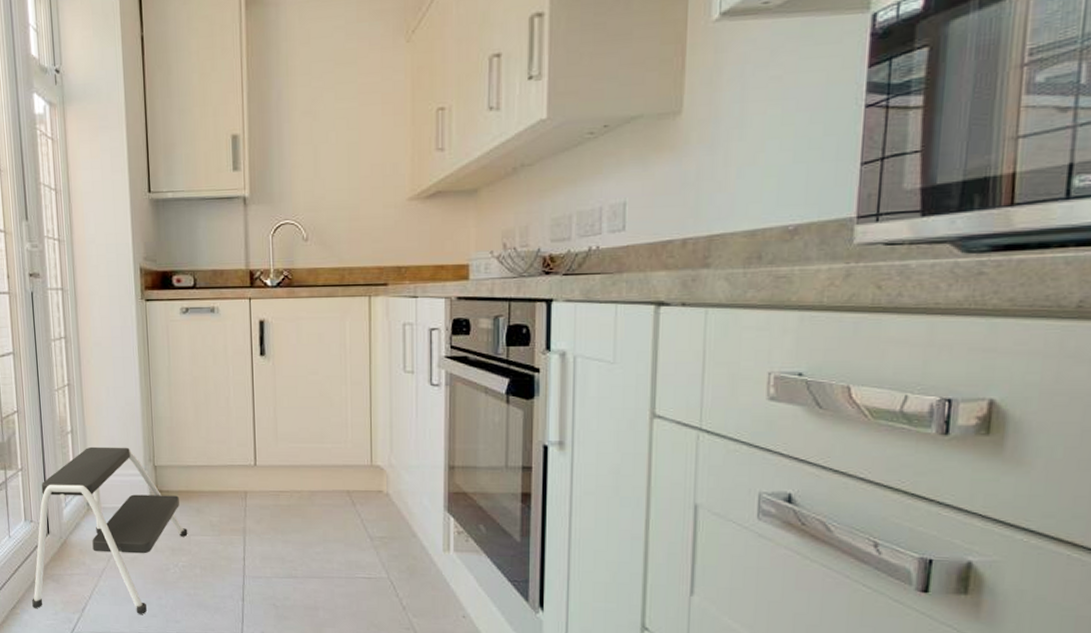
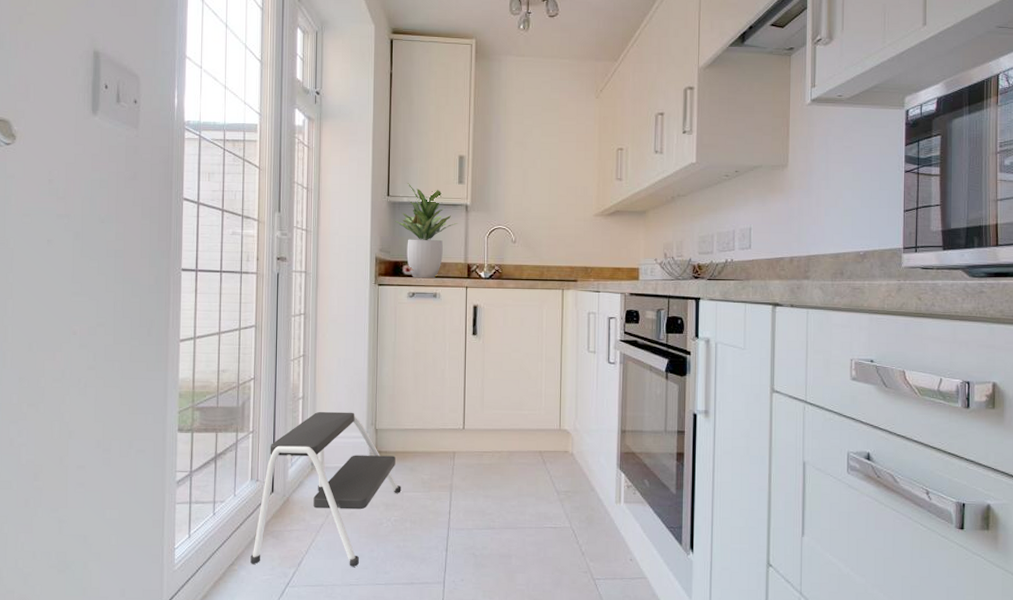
potted plant: none [160,174,234,291] -> present [395,183,457,279]

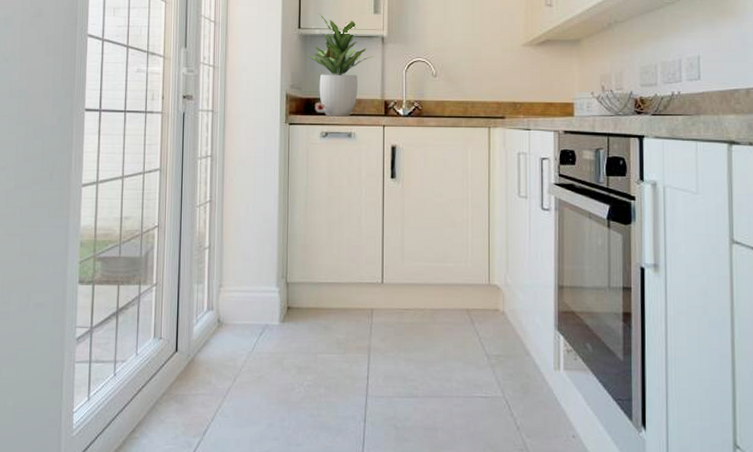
step stool: present [250,411,402,567] -> none [152,262,315,437]

